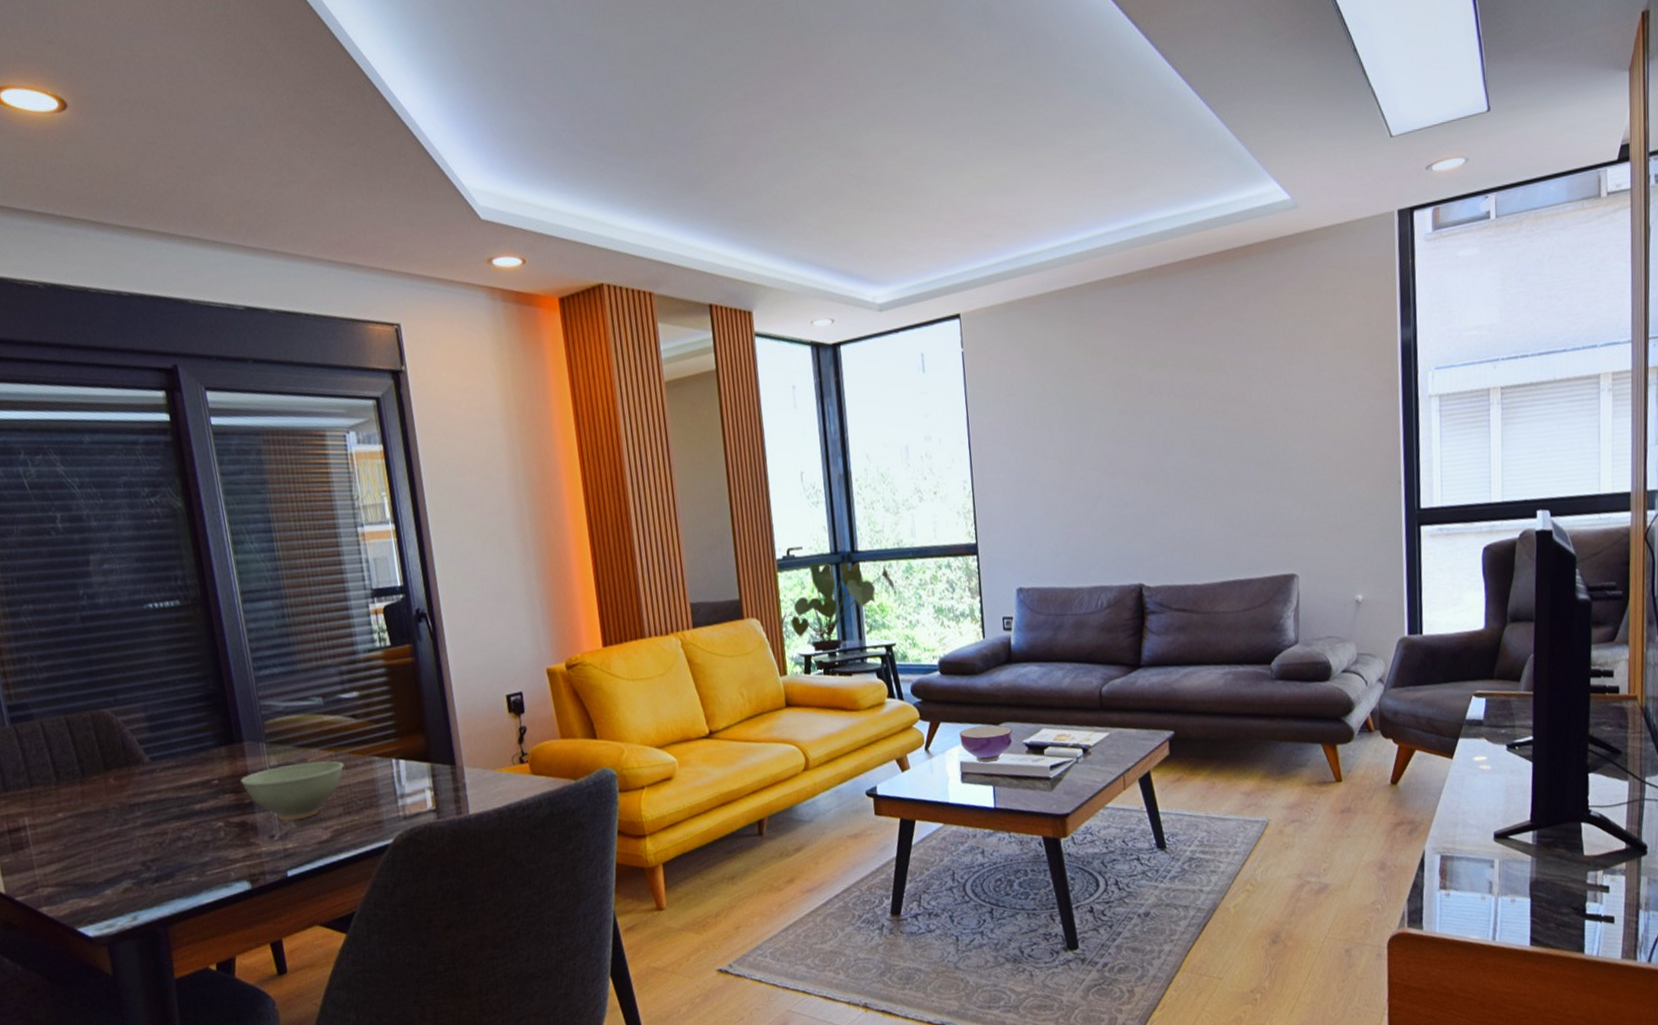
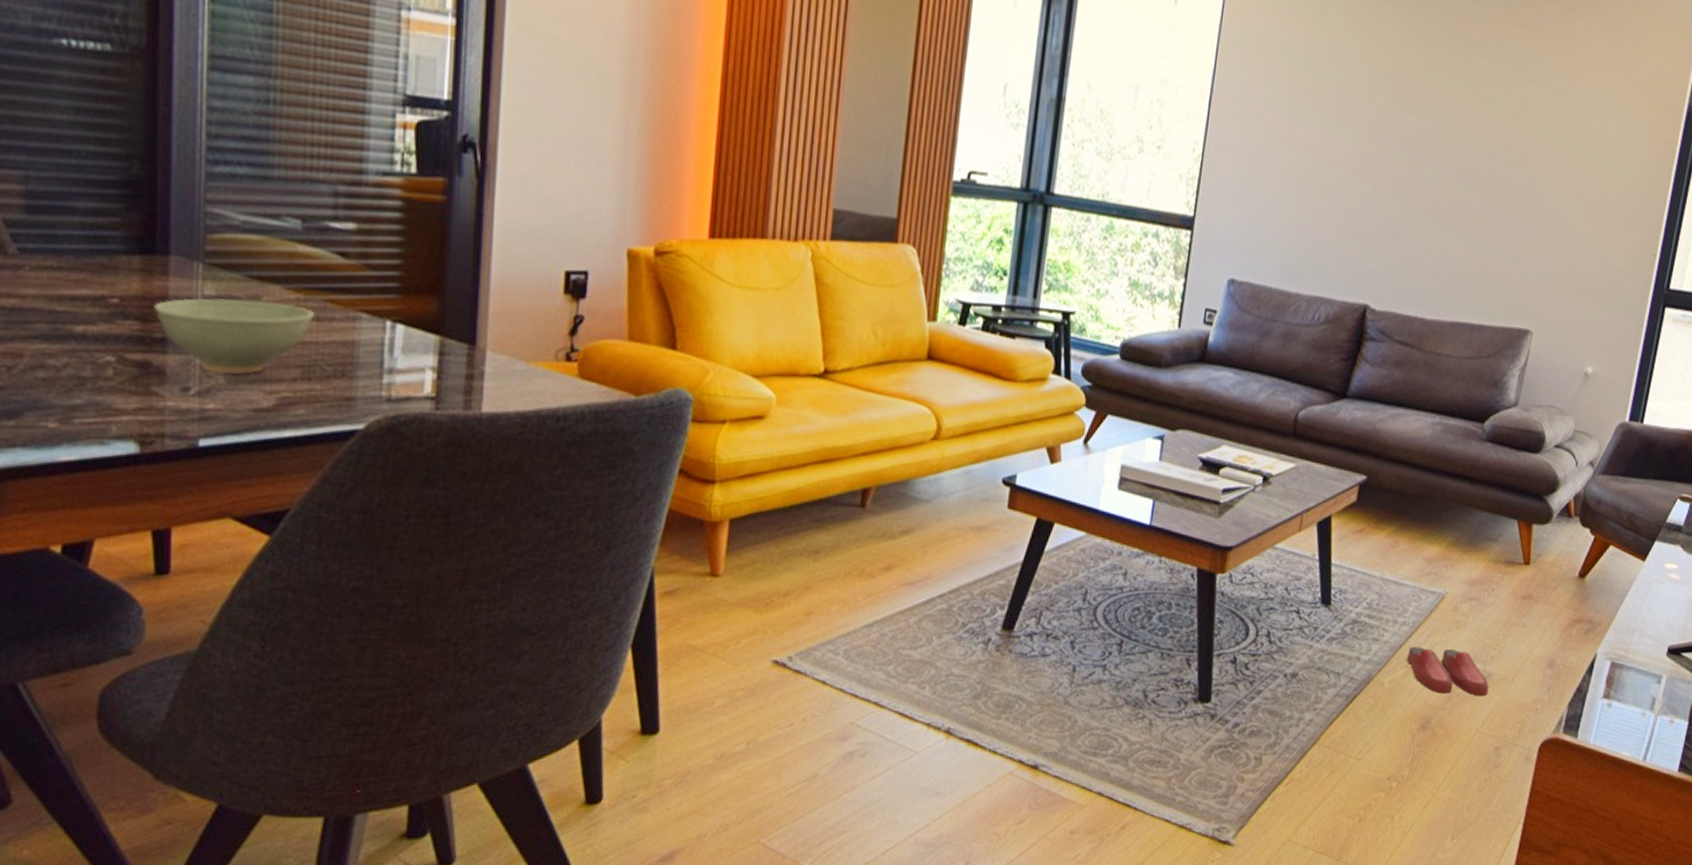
house plant: present [779,562,896,670] -> none [940,195,1089,326]
bowl: present [959,725,1013,763] -> none [1126,427,1189,472]
slippers: none [1245,868,1328,910] -> present [1407,646,1489,695]

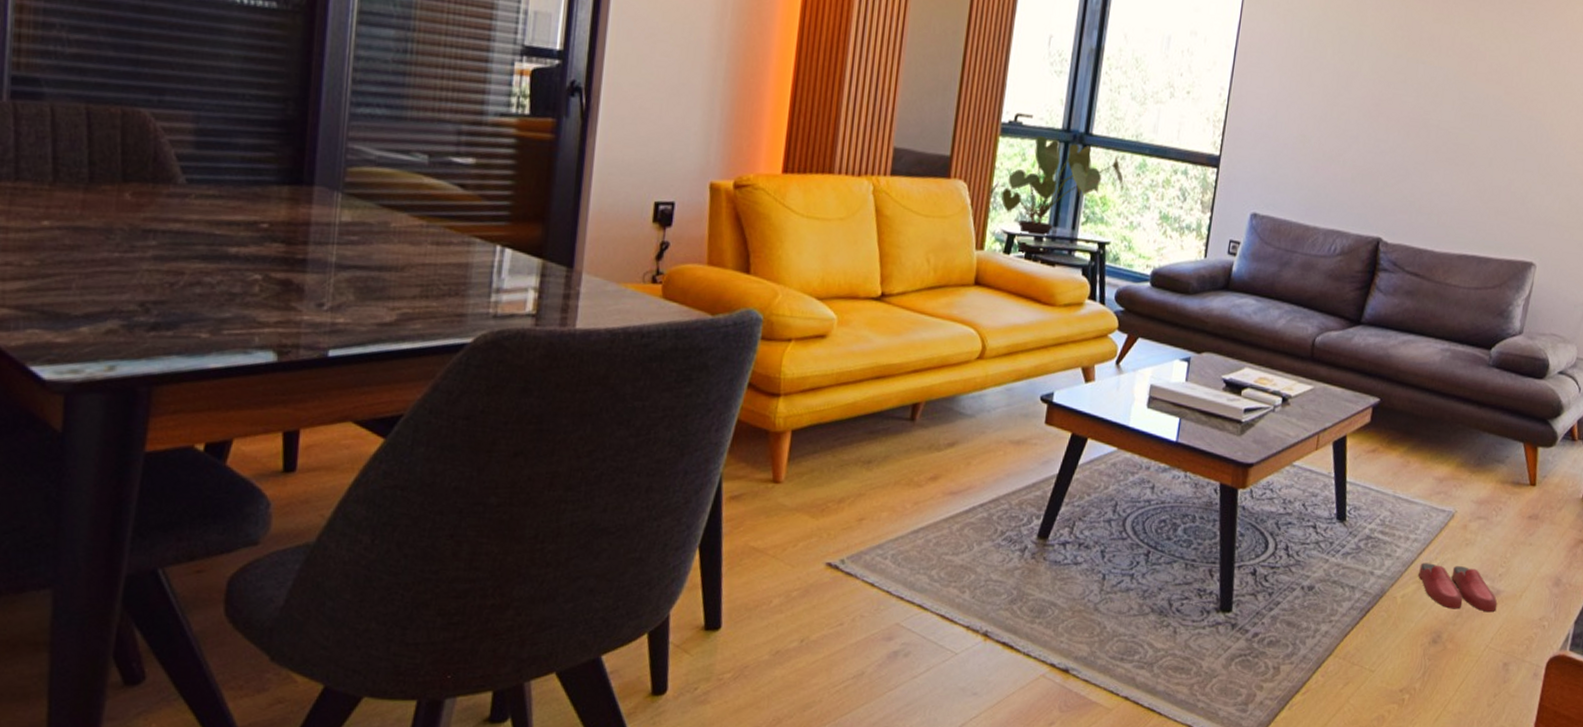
bowl: present [154,297,316,374] -> none [298,223,436,292]
house plant: none [940,195,1089,326] -> present [988,136,1124,255]

